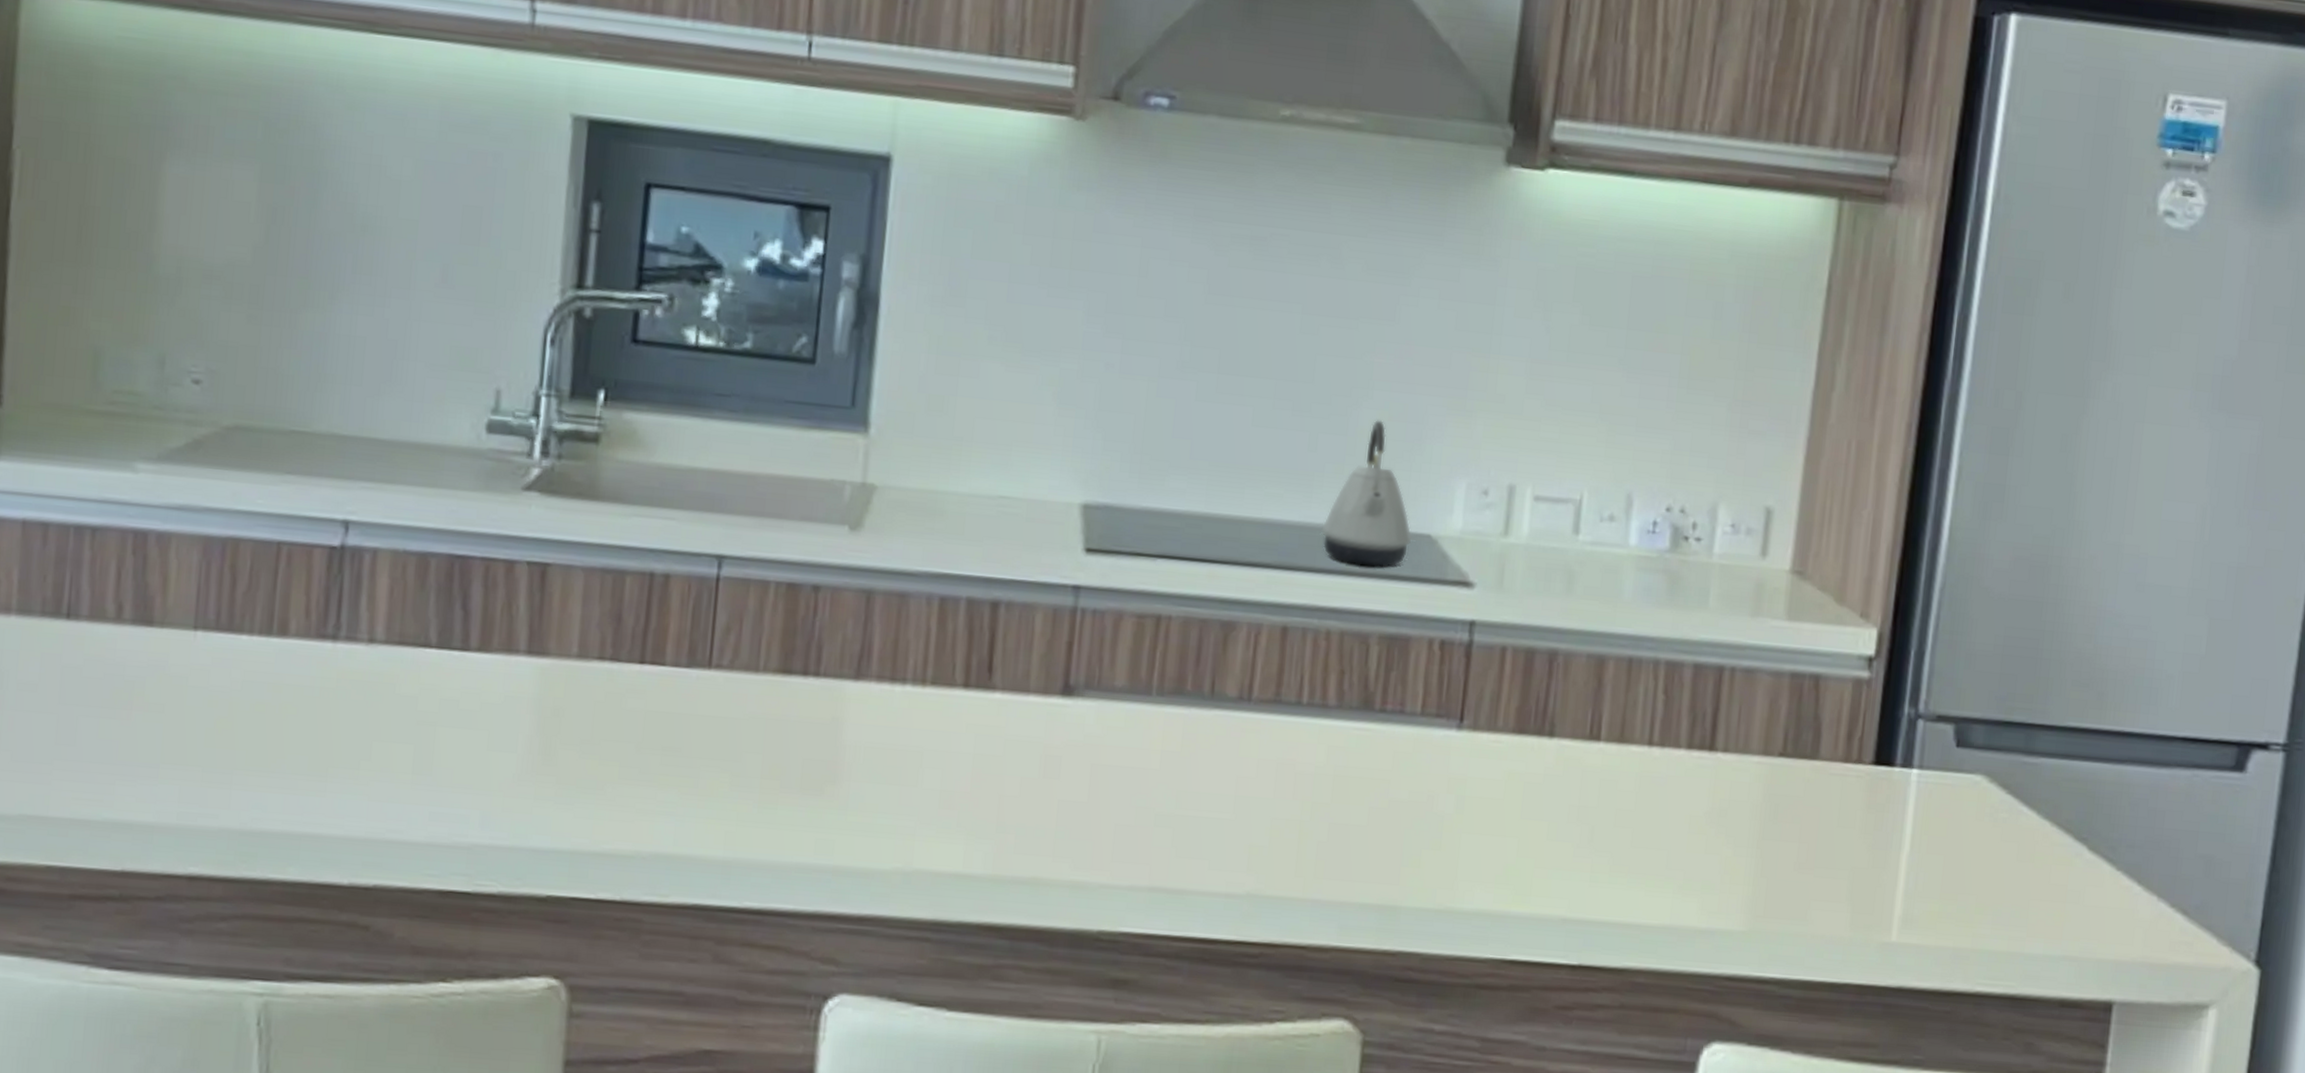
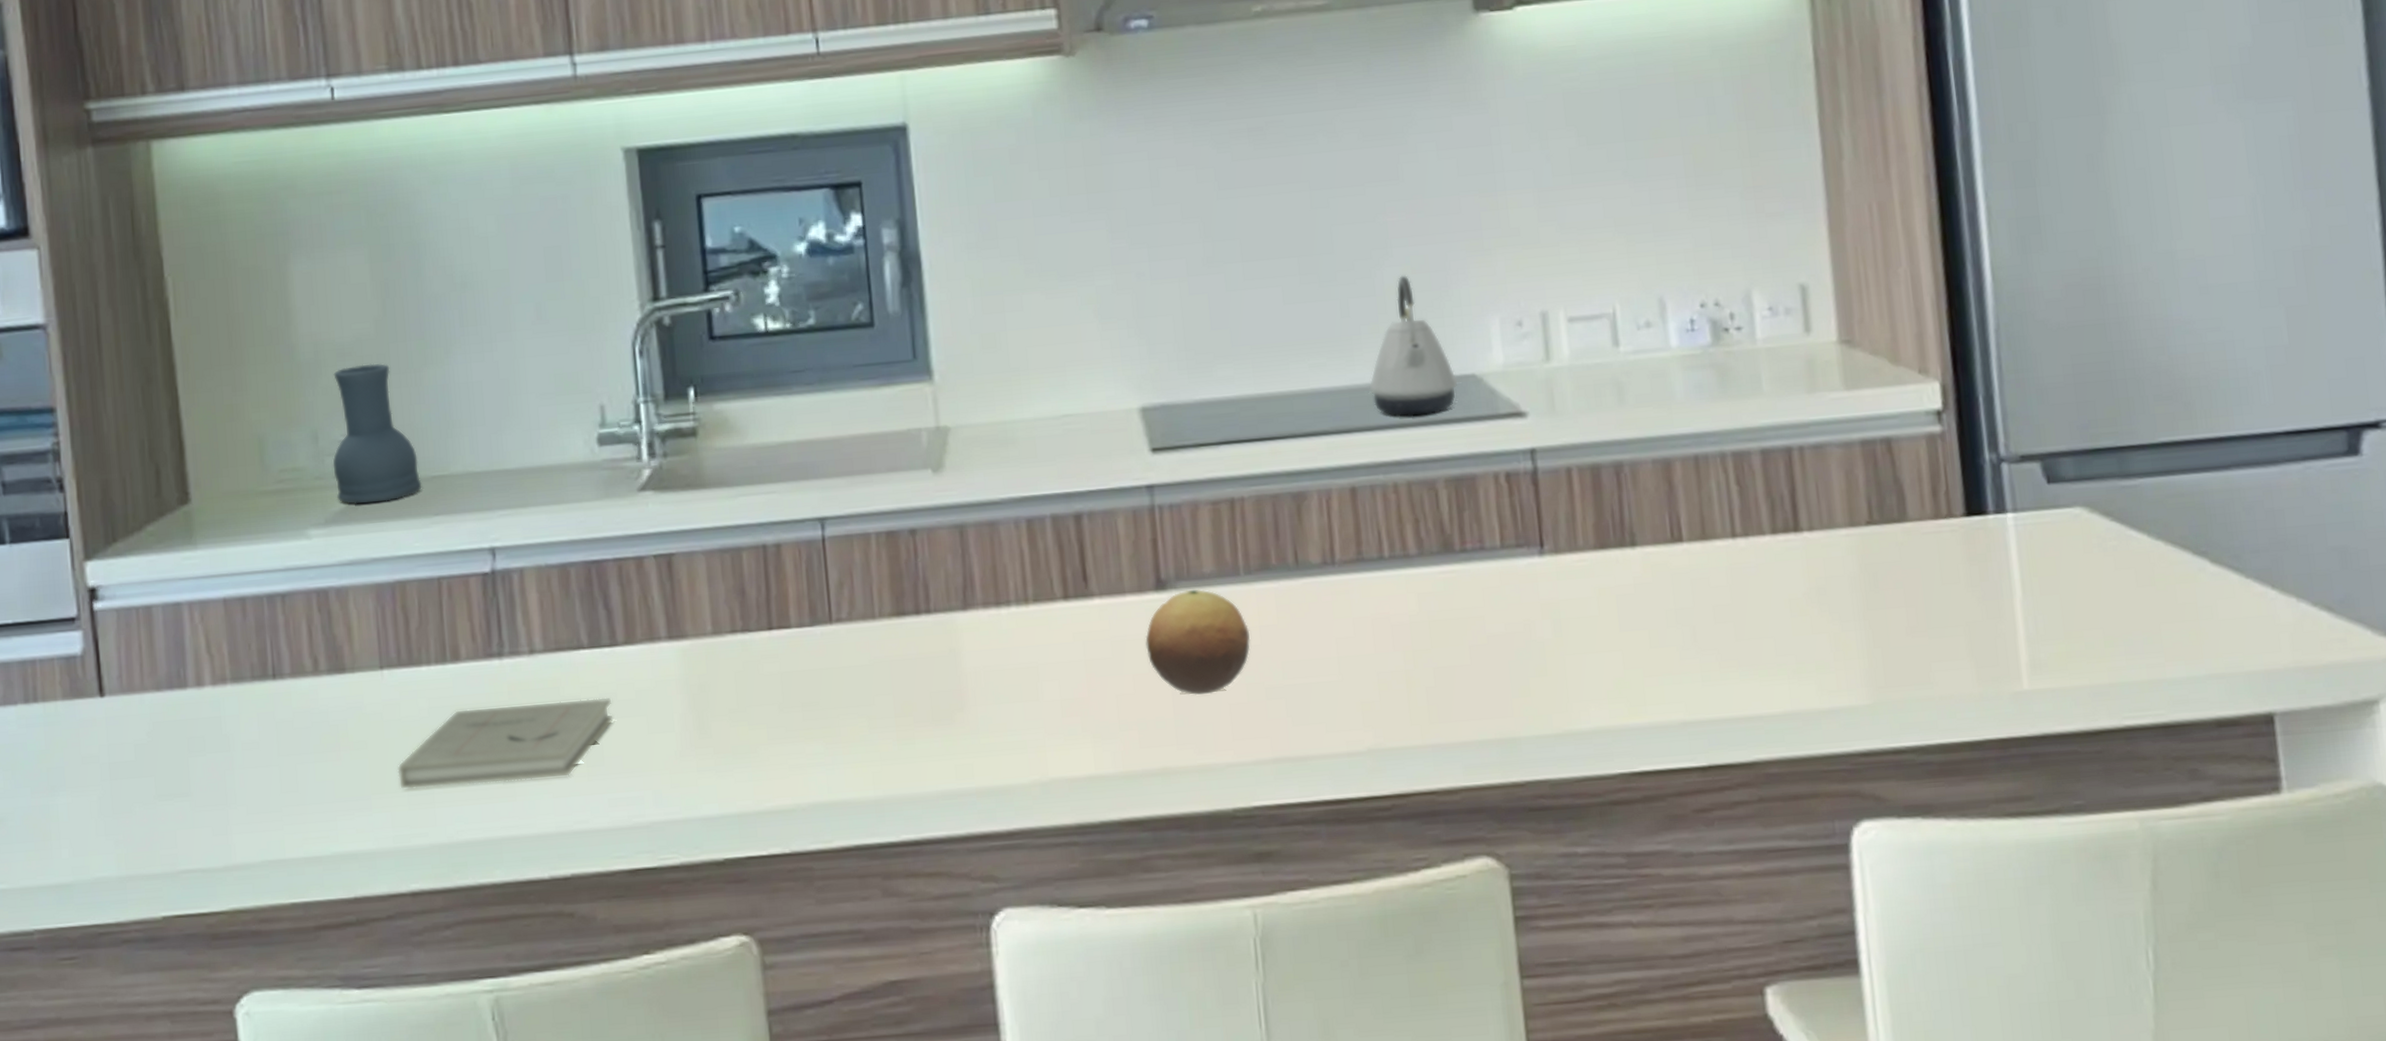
vase: none [176,291,278,449] -> present [332,363,422,504]
book: none [193,688,452,781] -> present [397,697,614,790]
fruit: none [1040,700,1151,811] -> present [1145,589,1251,696]

